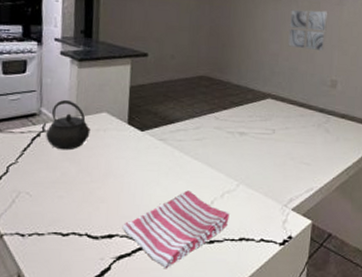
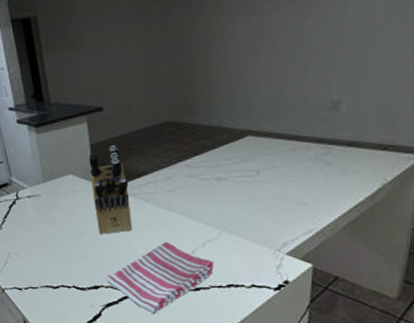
kettle: present [46,100,91,150] -> none [20,167,60,214]
knife block: none [123,90,161,178] -> present [88,145,132,234]
wall art: present [288,9,328,52] -> none [269,11,324,70]

